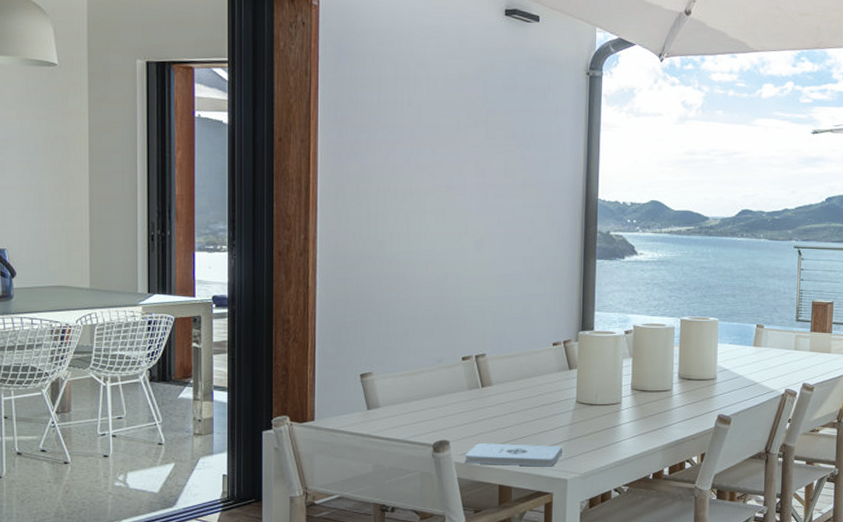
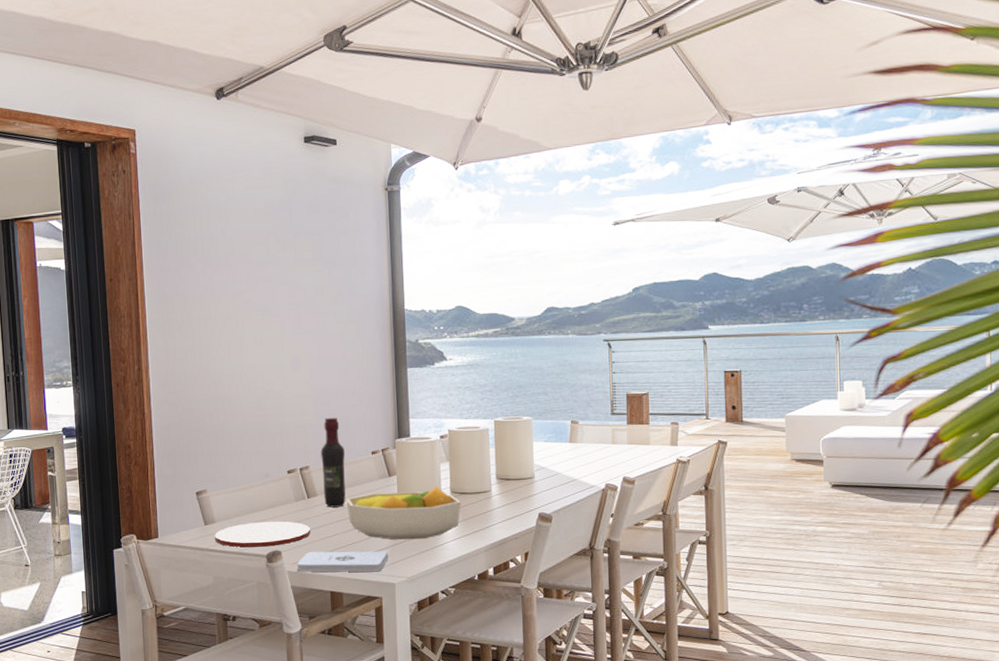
plate: none [378,409,483,436] -> present [215,521,311,548]
wine bottle: none [499,304,524,398] -> present [321,417,346,508]
fruit bowl: none [522,383,641,435] -> present [346,487,461,540]

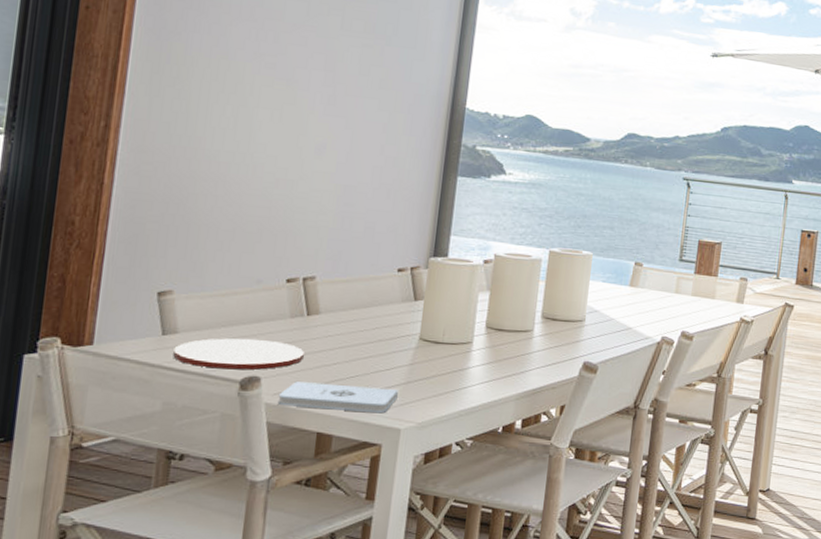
wine bottle: present [321,417,346,508] -> none [328,221,365,331]
fruit bowl: present [346,487,461,540] -> none [355,318,496,379]

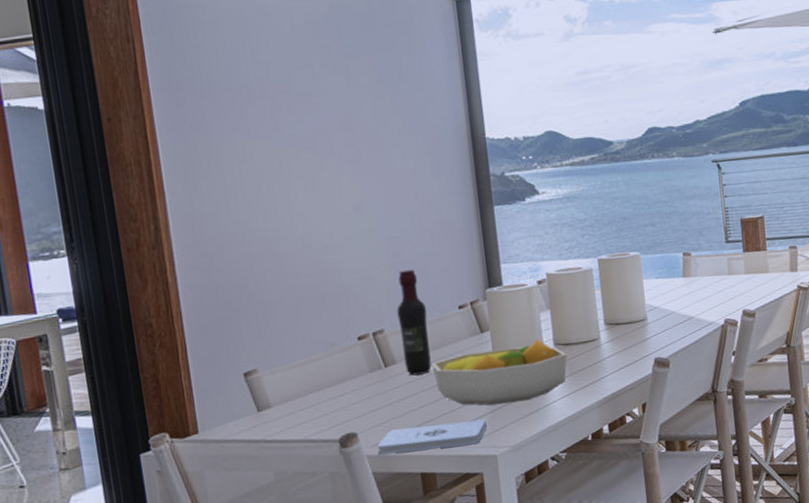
plate: present [173,338,305,370] -> none [271,396,392,434]
wine bottle: none [328,221,365,331] -> present [397,269,432,376]
fruit bowl: none [355,318,496,379] -> present [431,339,567,406]

